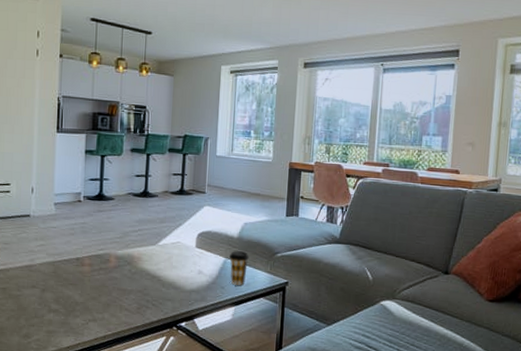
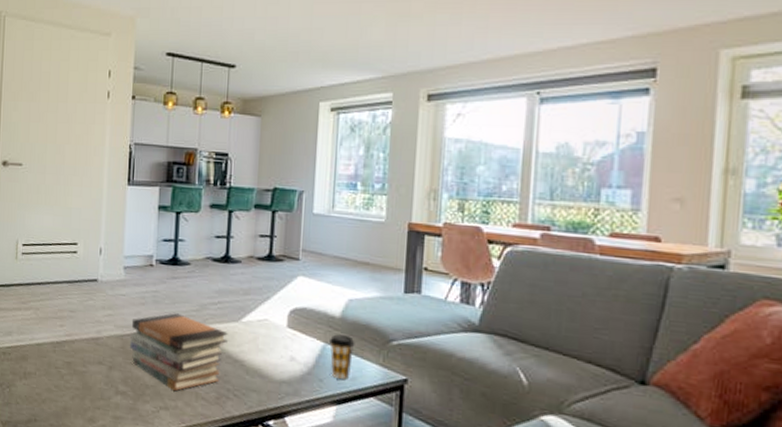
book stack: none [61,240,147,306] -> present [130,313,228,392]

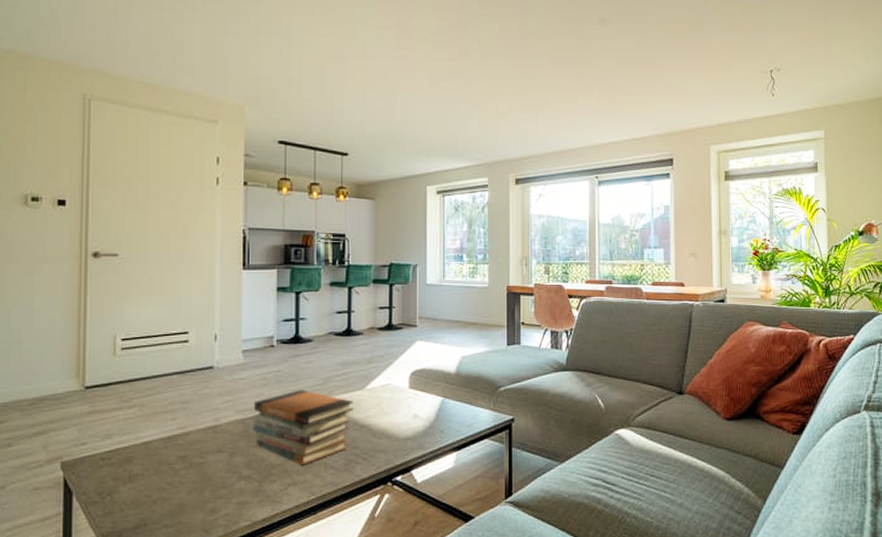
coffee cup: present [330,334,355,379] -> none [448,388,469,427]

